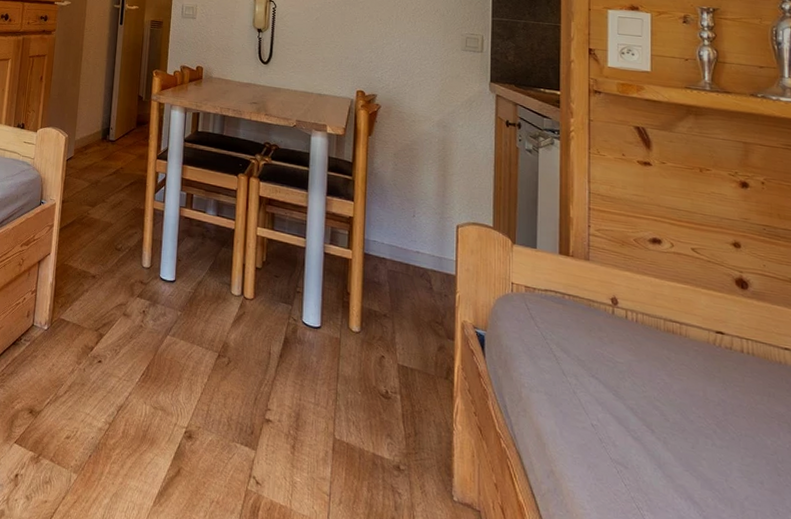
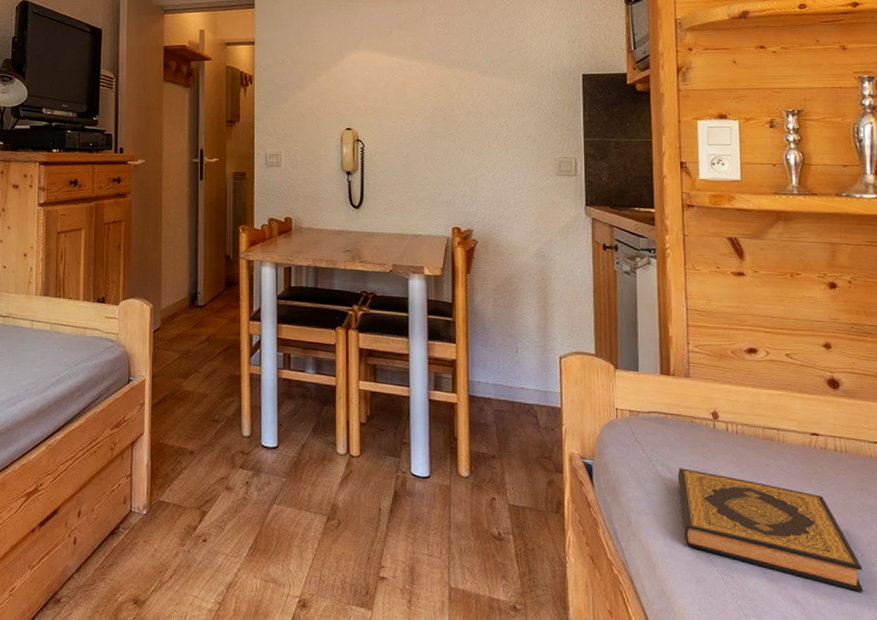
hardback book: none [572,349,768,502] -> present [677,468,864,593]

